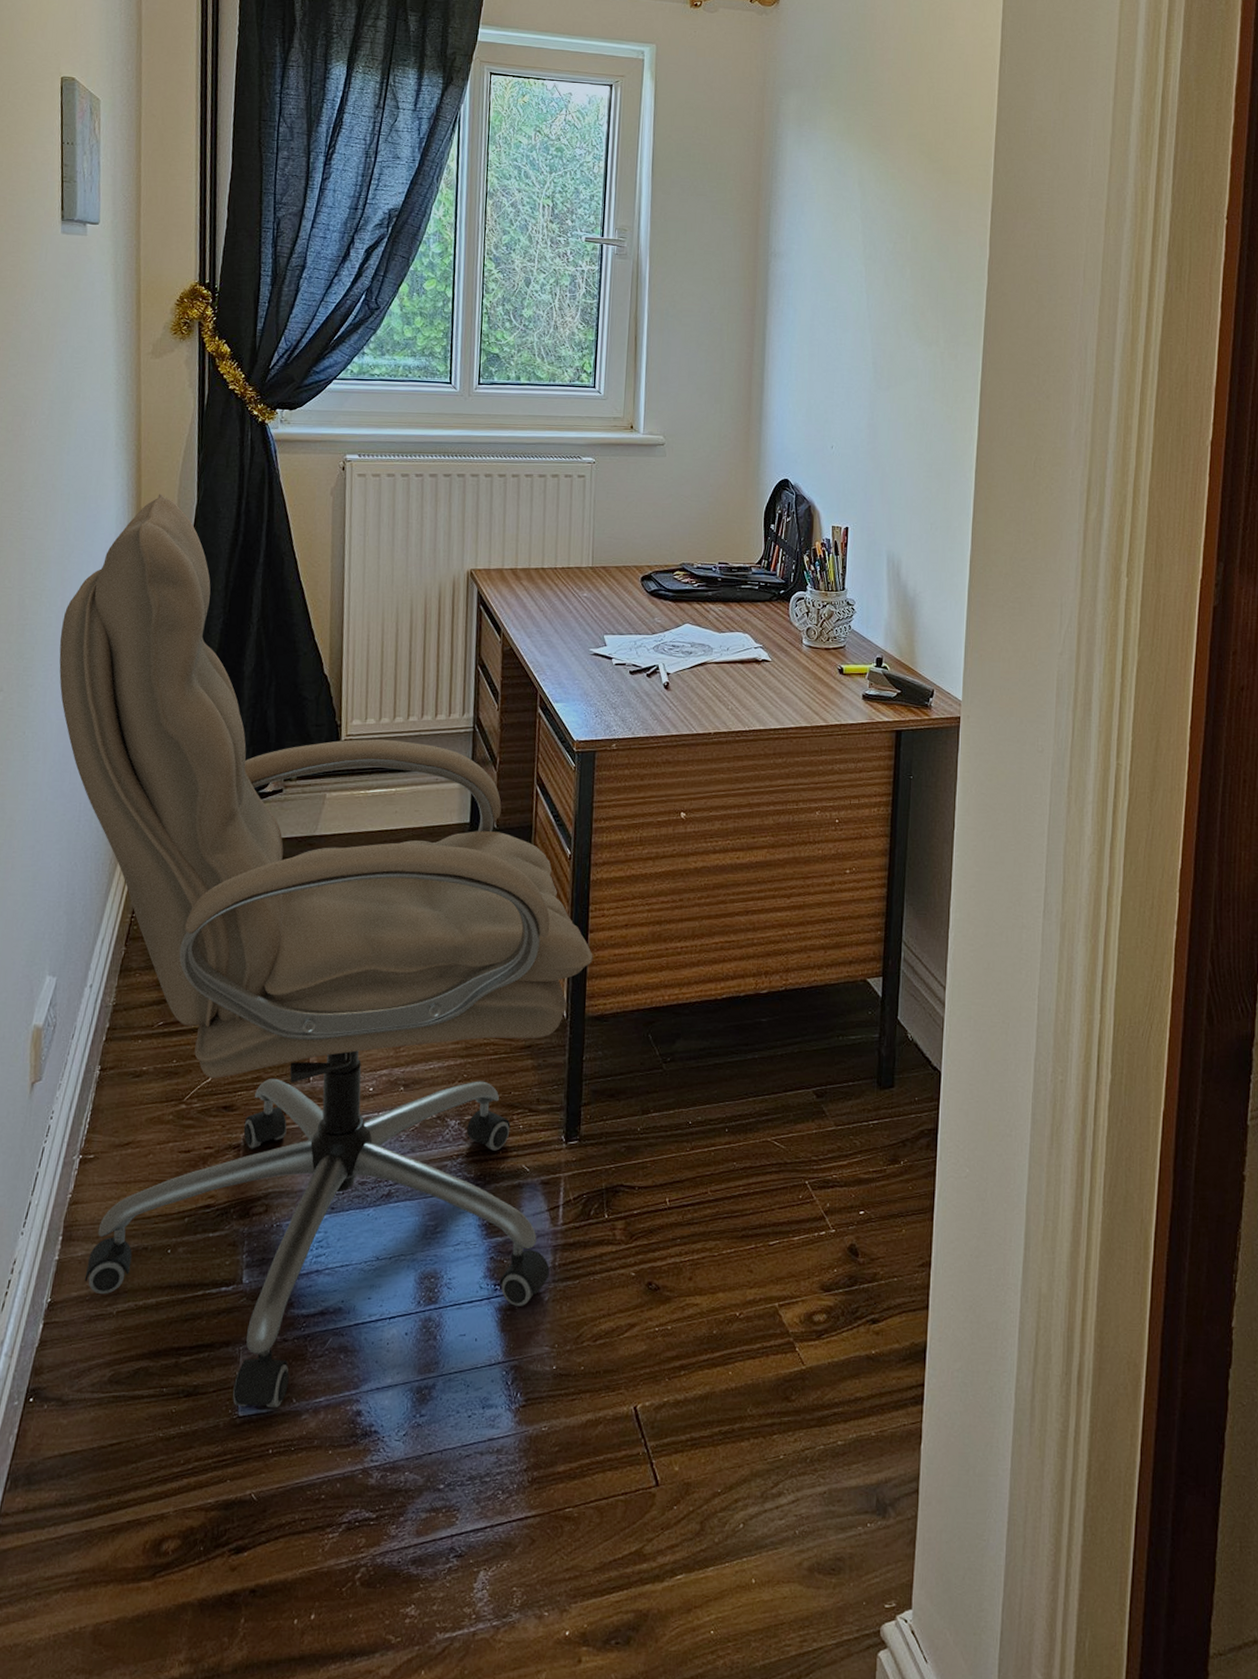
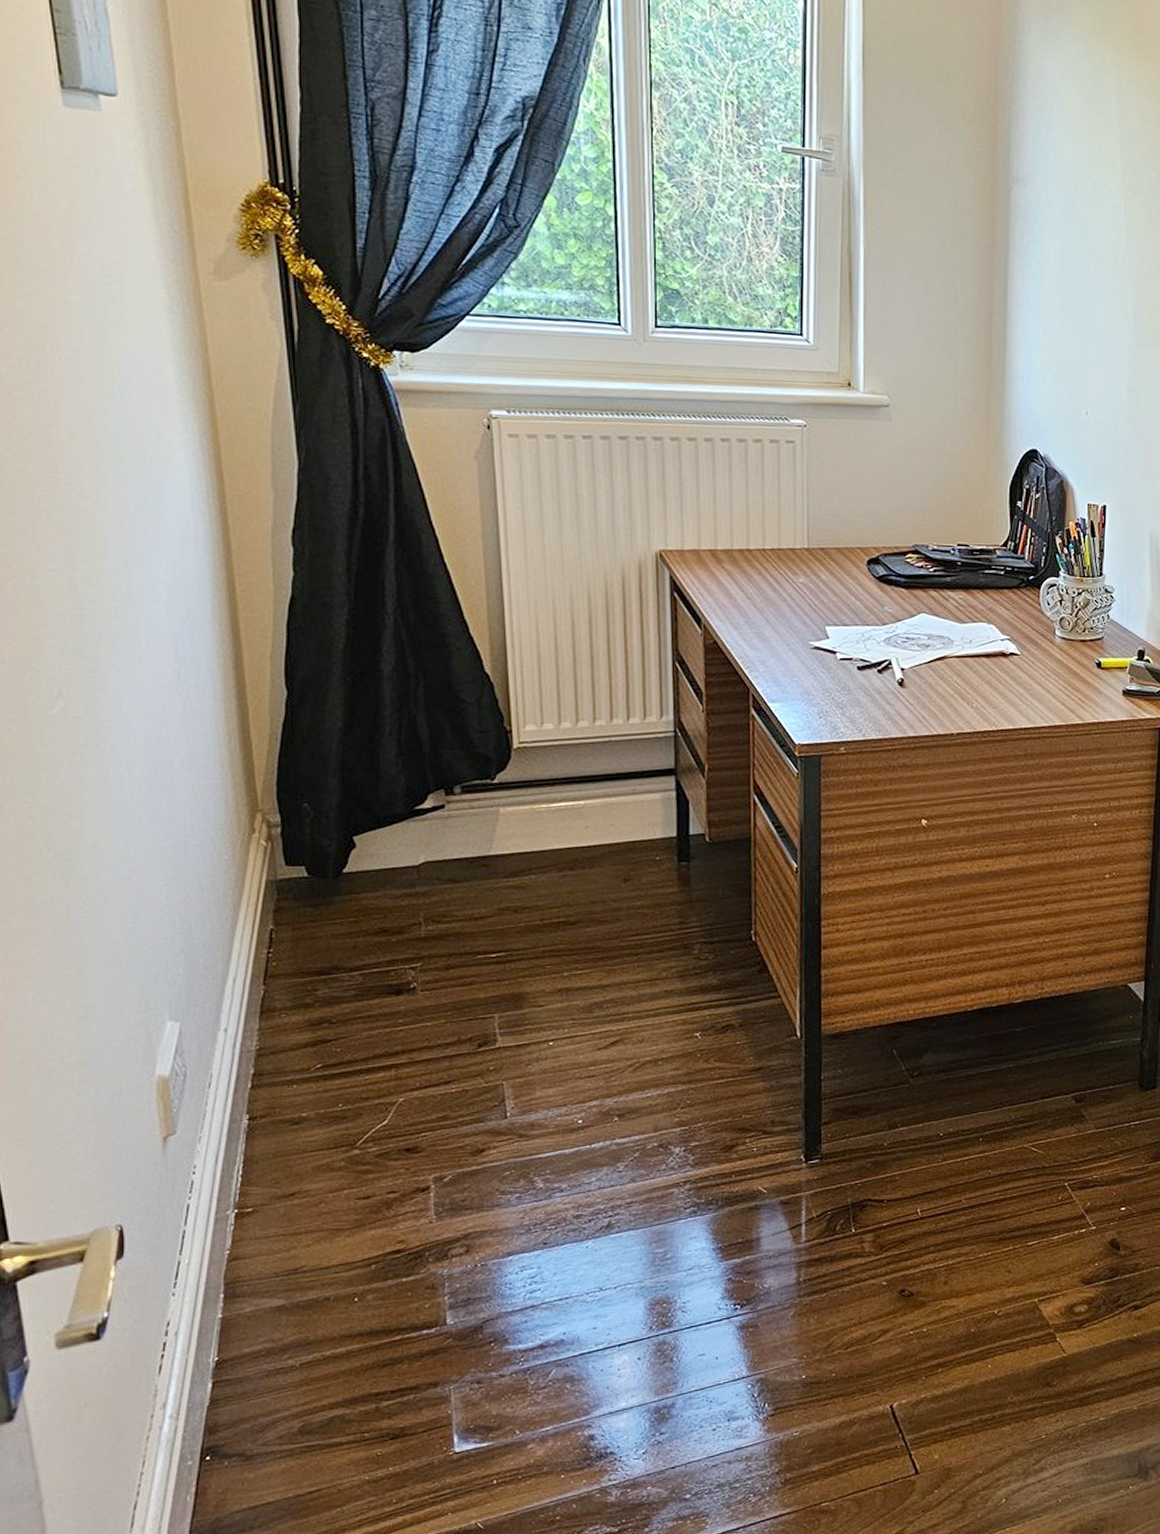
office chair: present [59,493,593,1409] -> none [131,454,828,1444]

